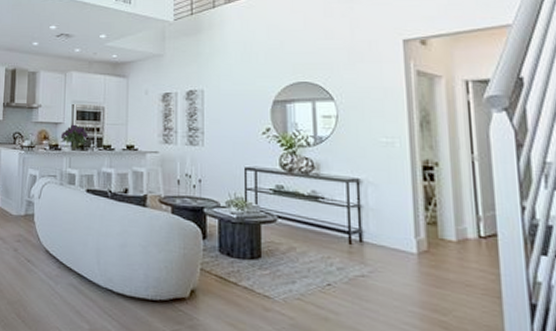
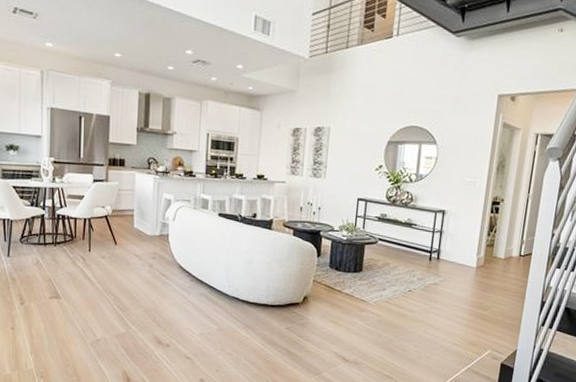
bouquet: present [60,124,88,151] -> none [195,152,222,178]

